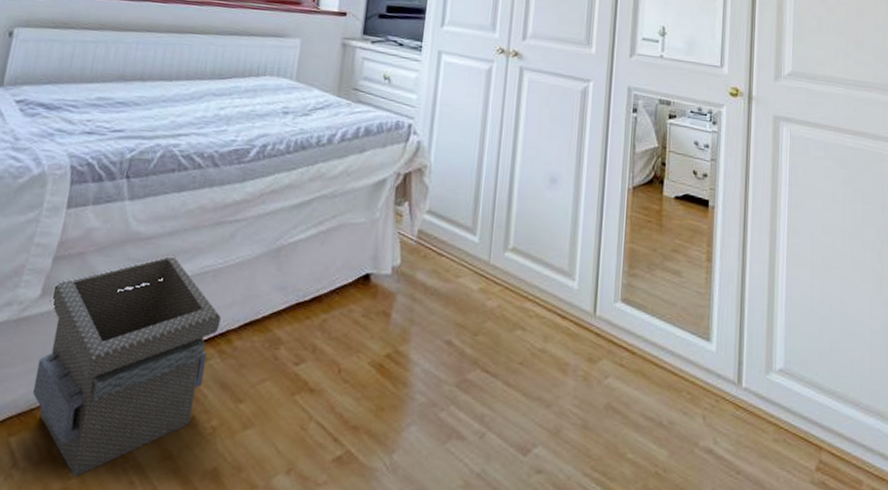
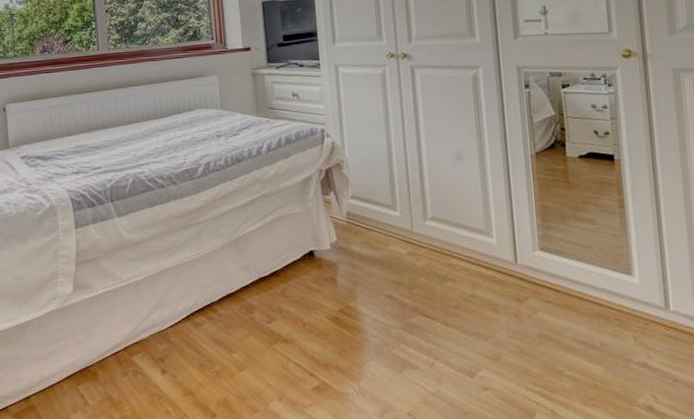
storage basket: present [32,254,221,477] -> none [79,253,205,410]

